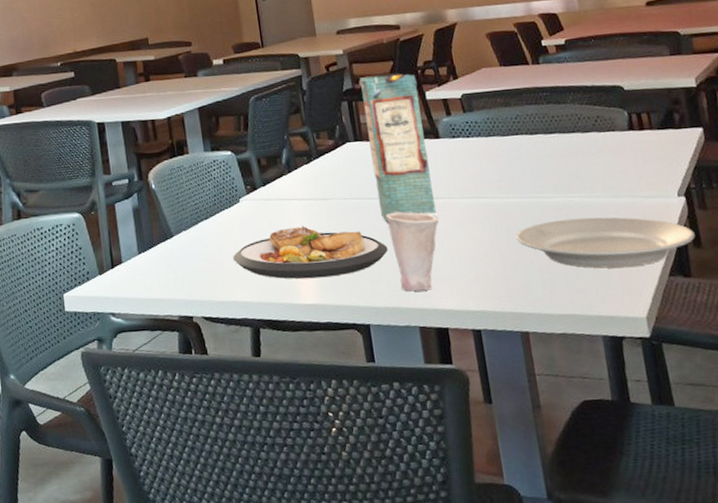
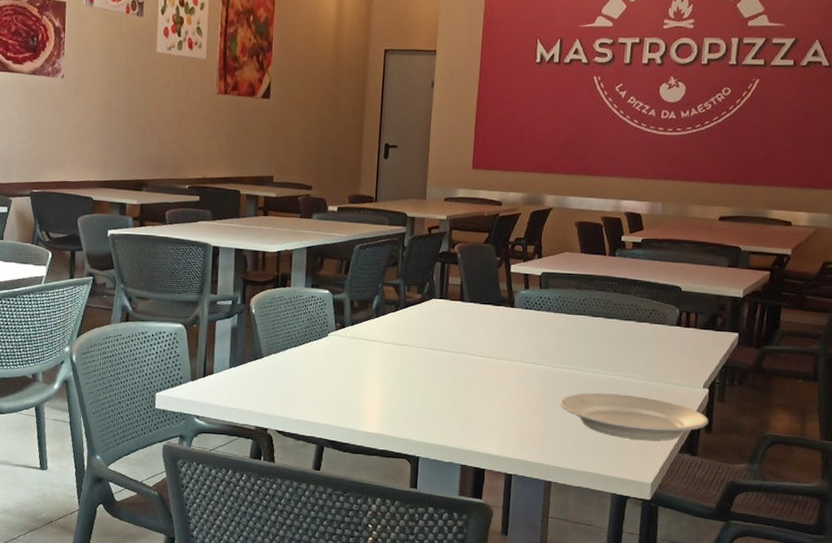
plate: present [233,225,388,279] -> none [313,364,449,412]
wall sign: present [359,73,436,224] -> none [449,243,506,375]
cup: present [386,211,440,292] -> none [453,365,498,435]

